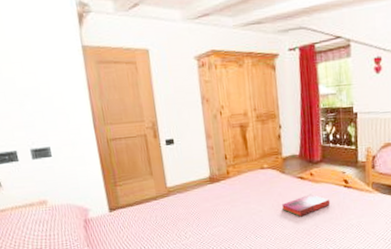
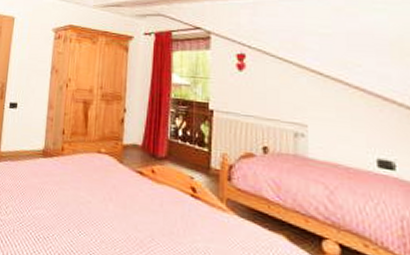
hardback book: present [282,194,331,217] -> none [115,195,172,222]

